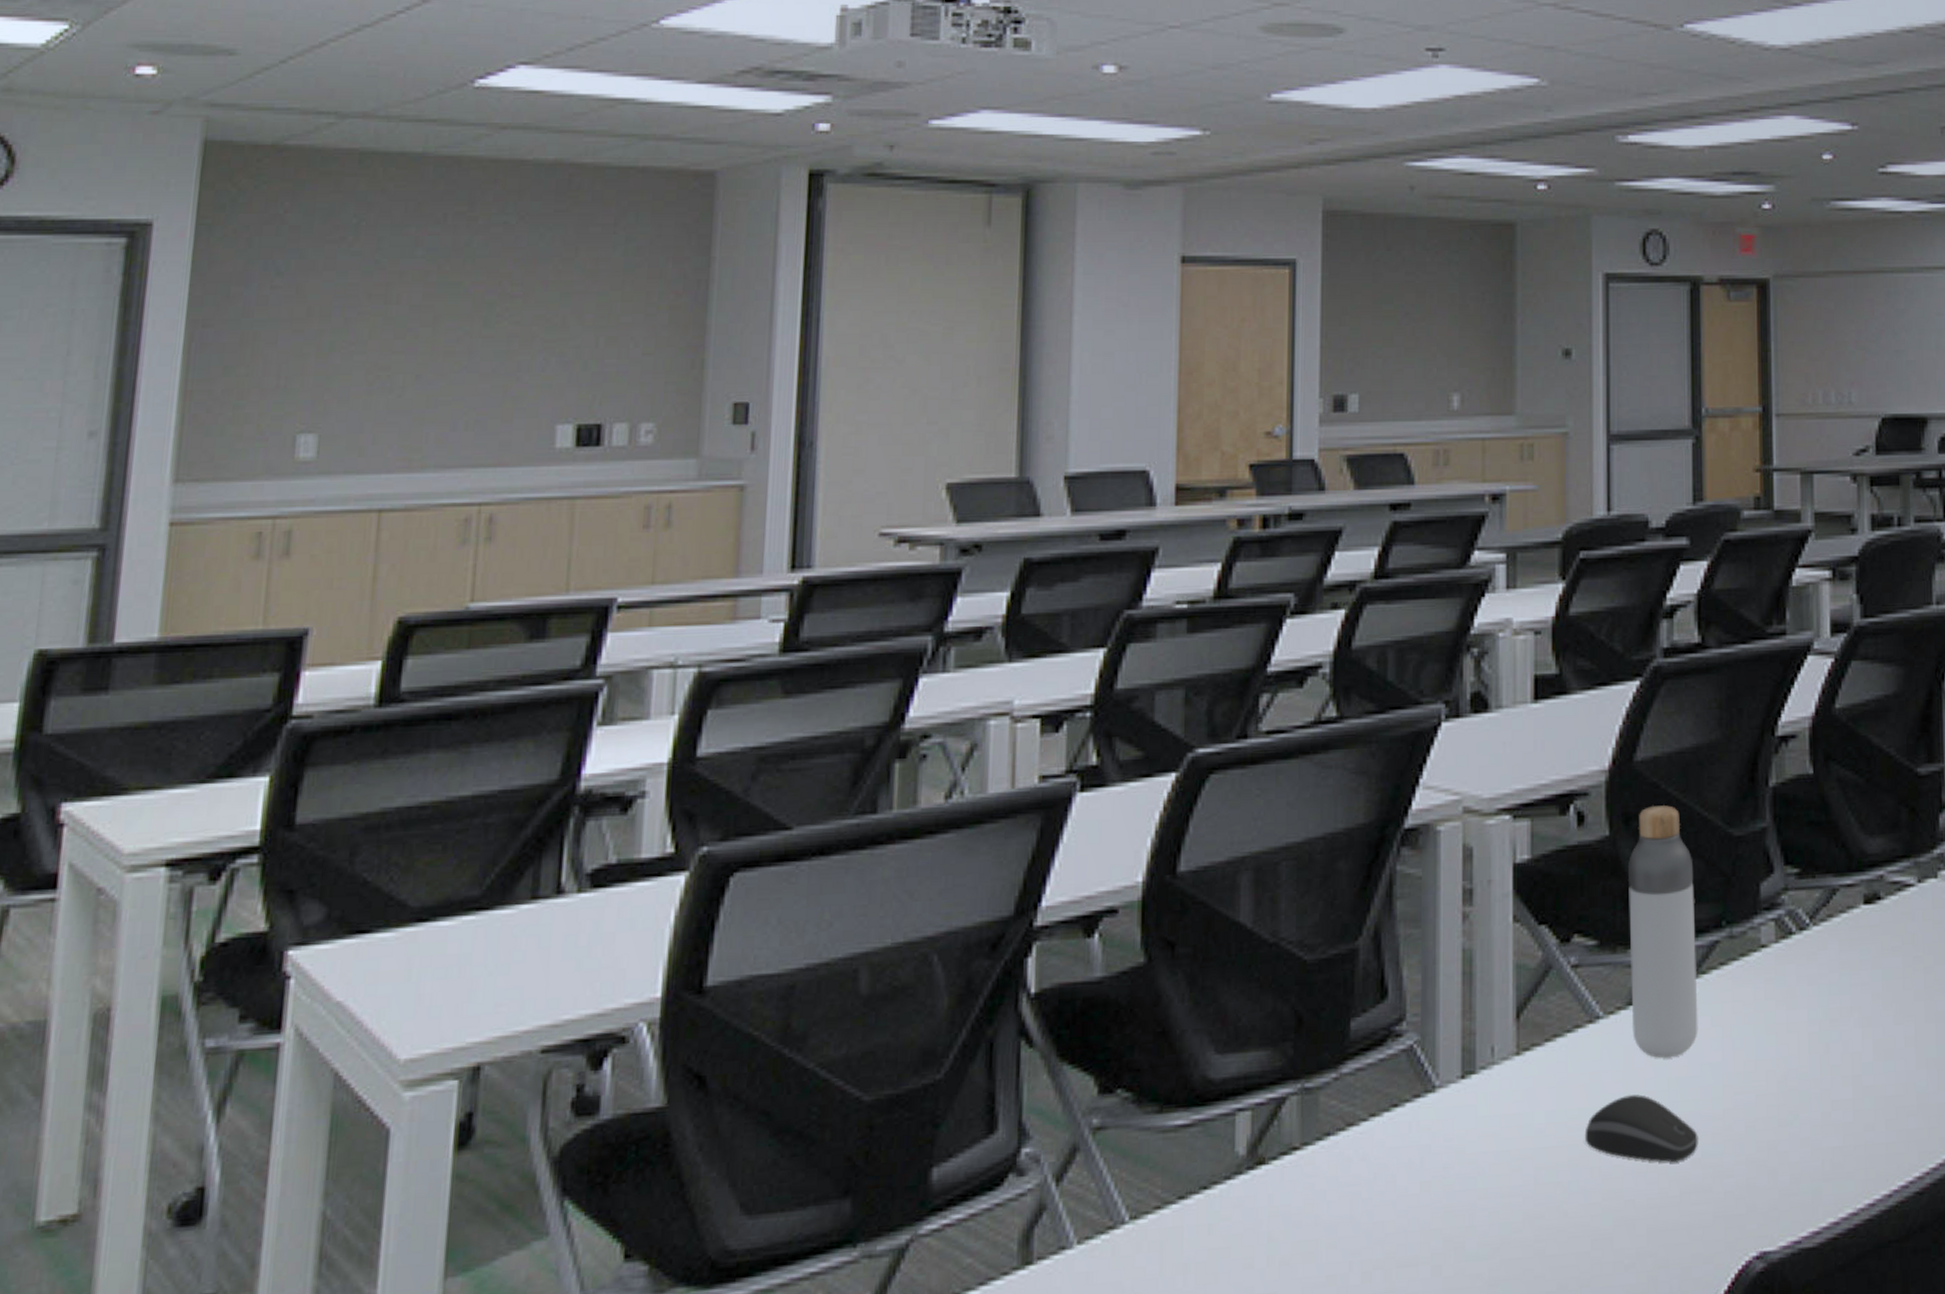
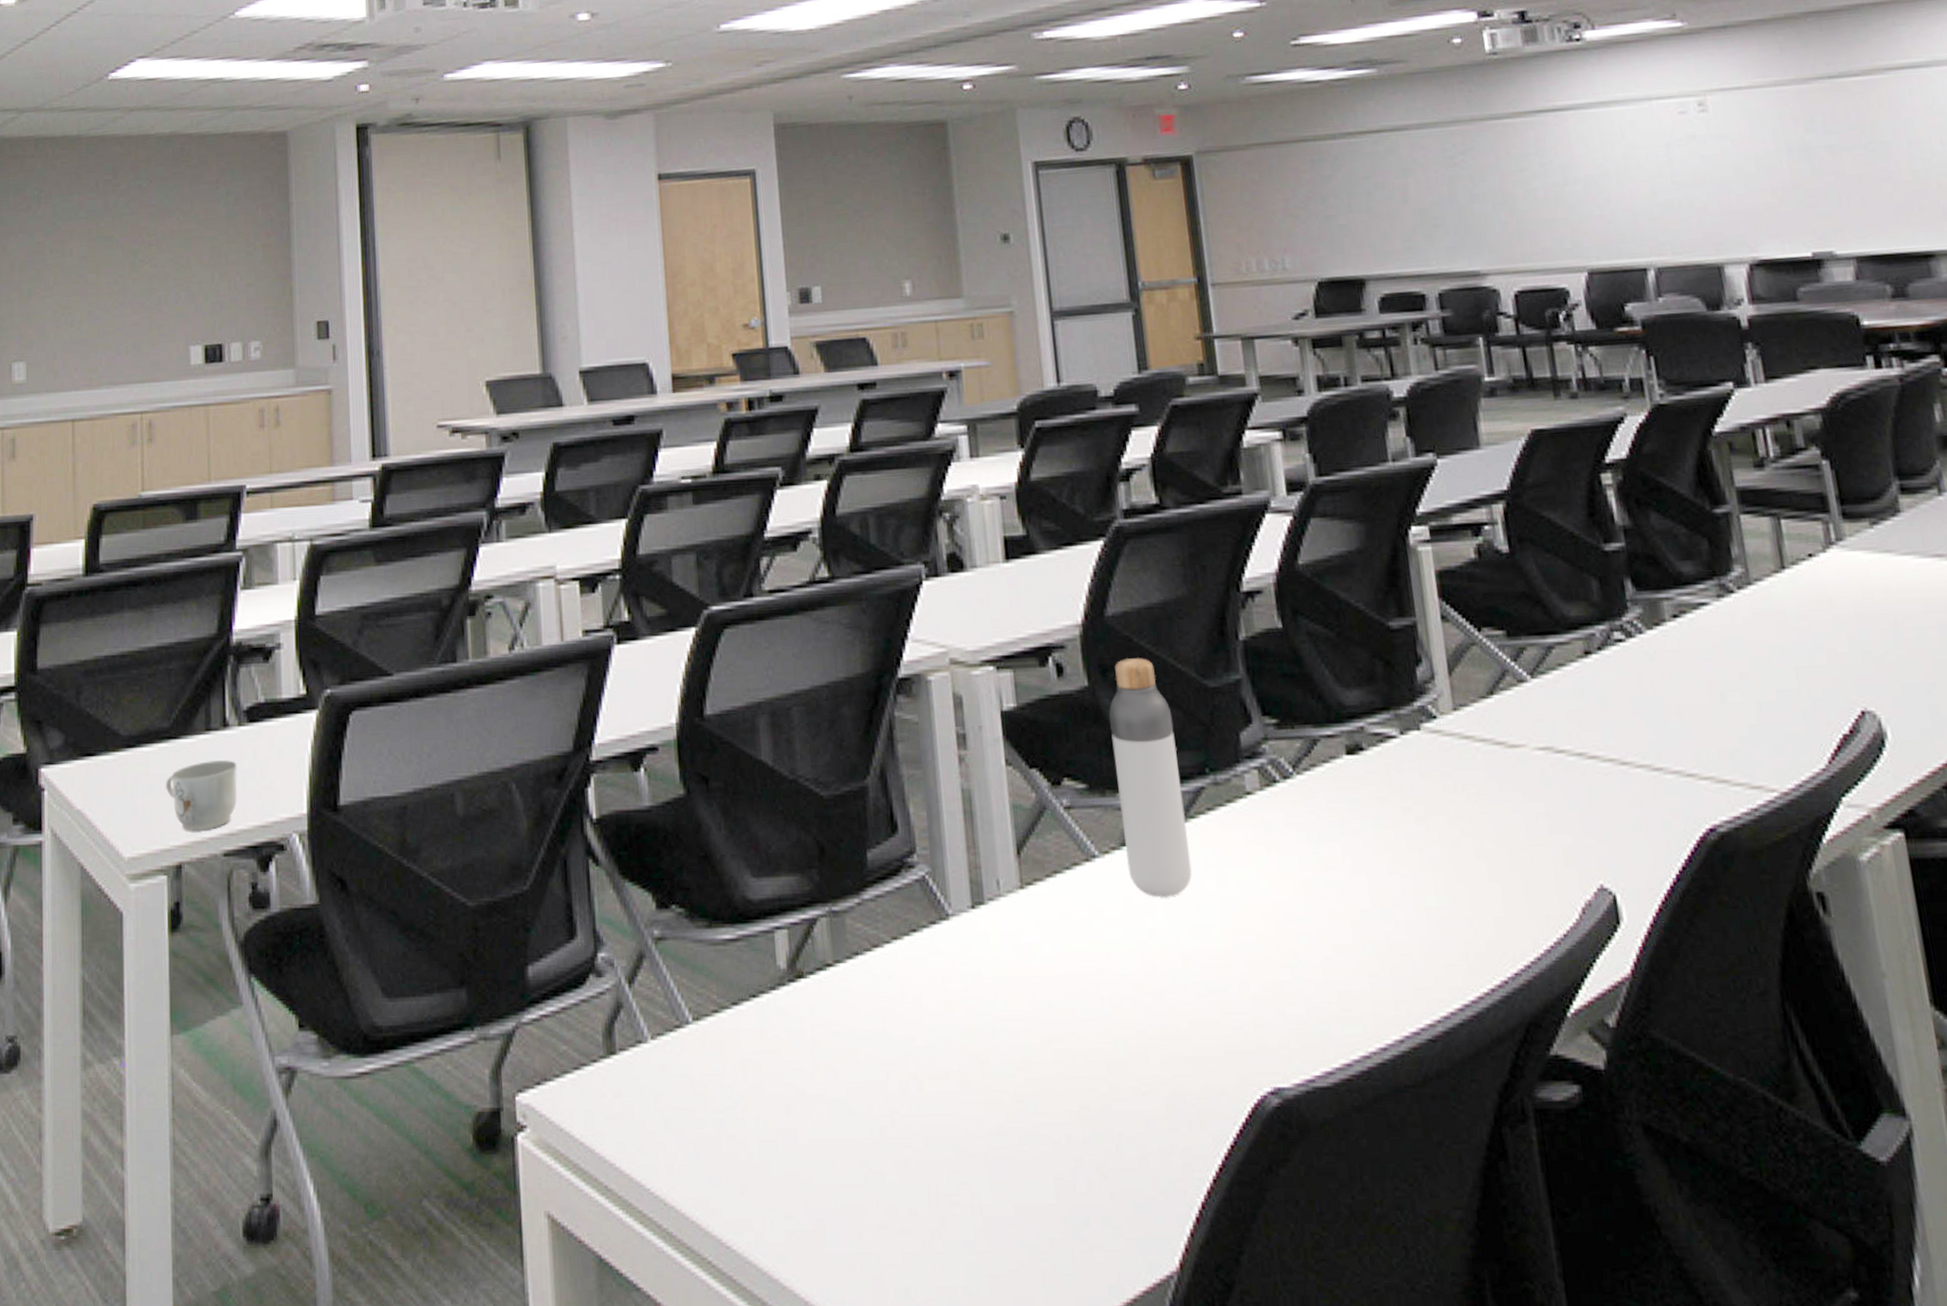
mug: none [468,935,571,1025] -> present [166,760,238,832]
computer mouse: present [1584,1094,1698,1162] -> none [1091,930,1203,996]

